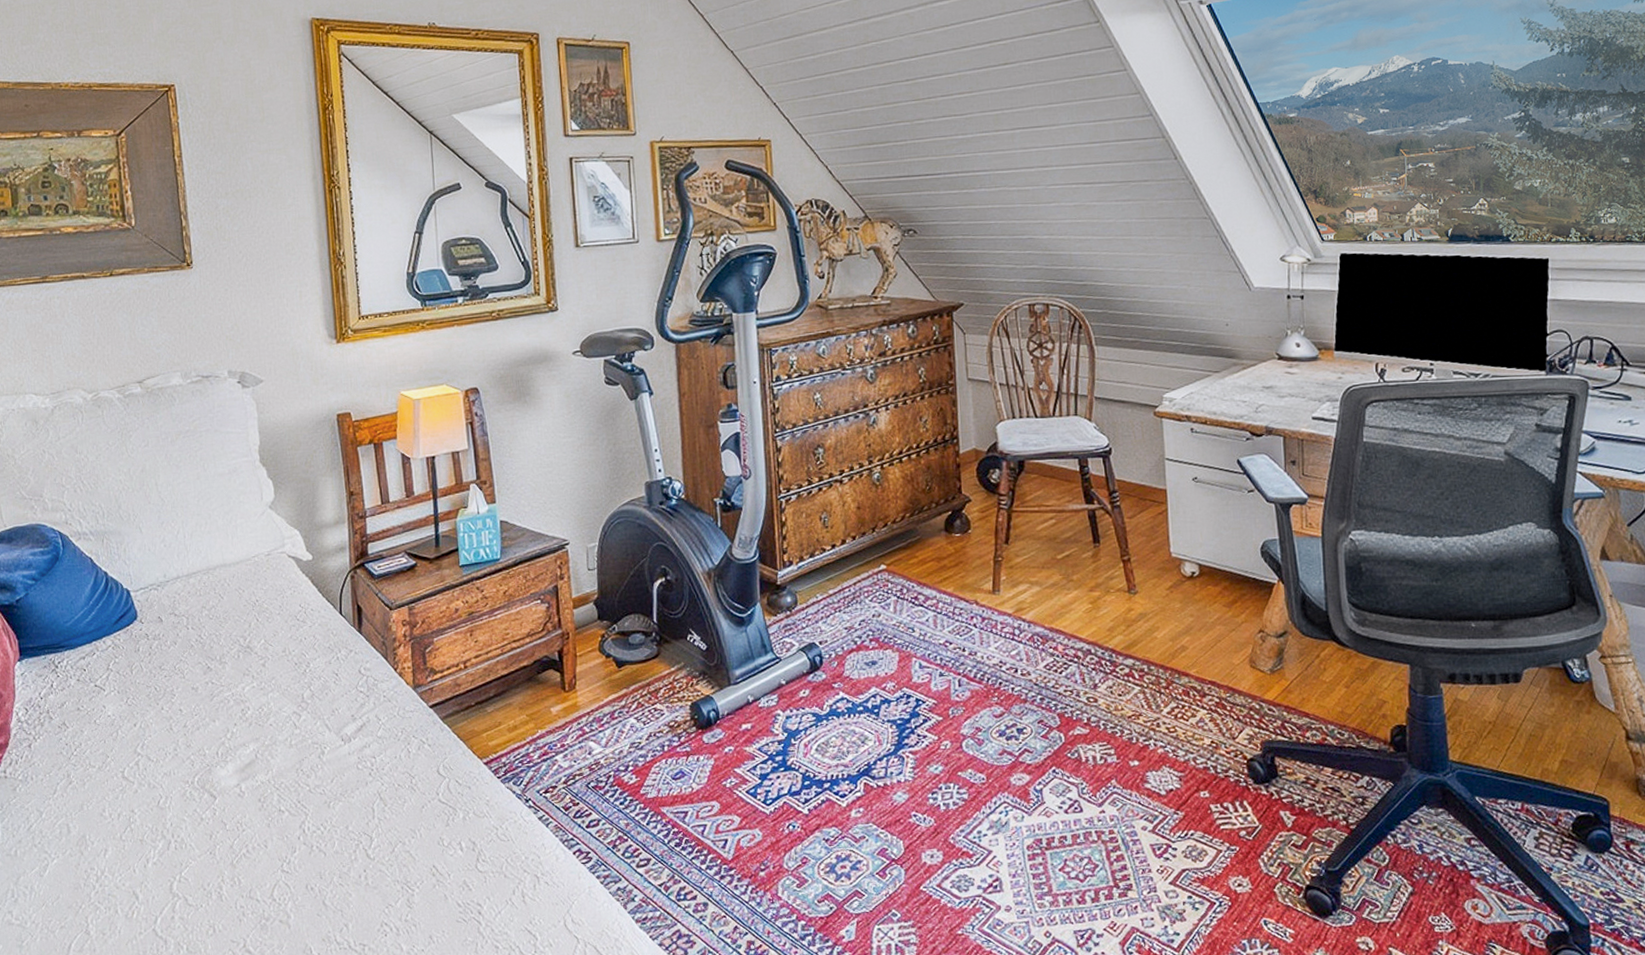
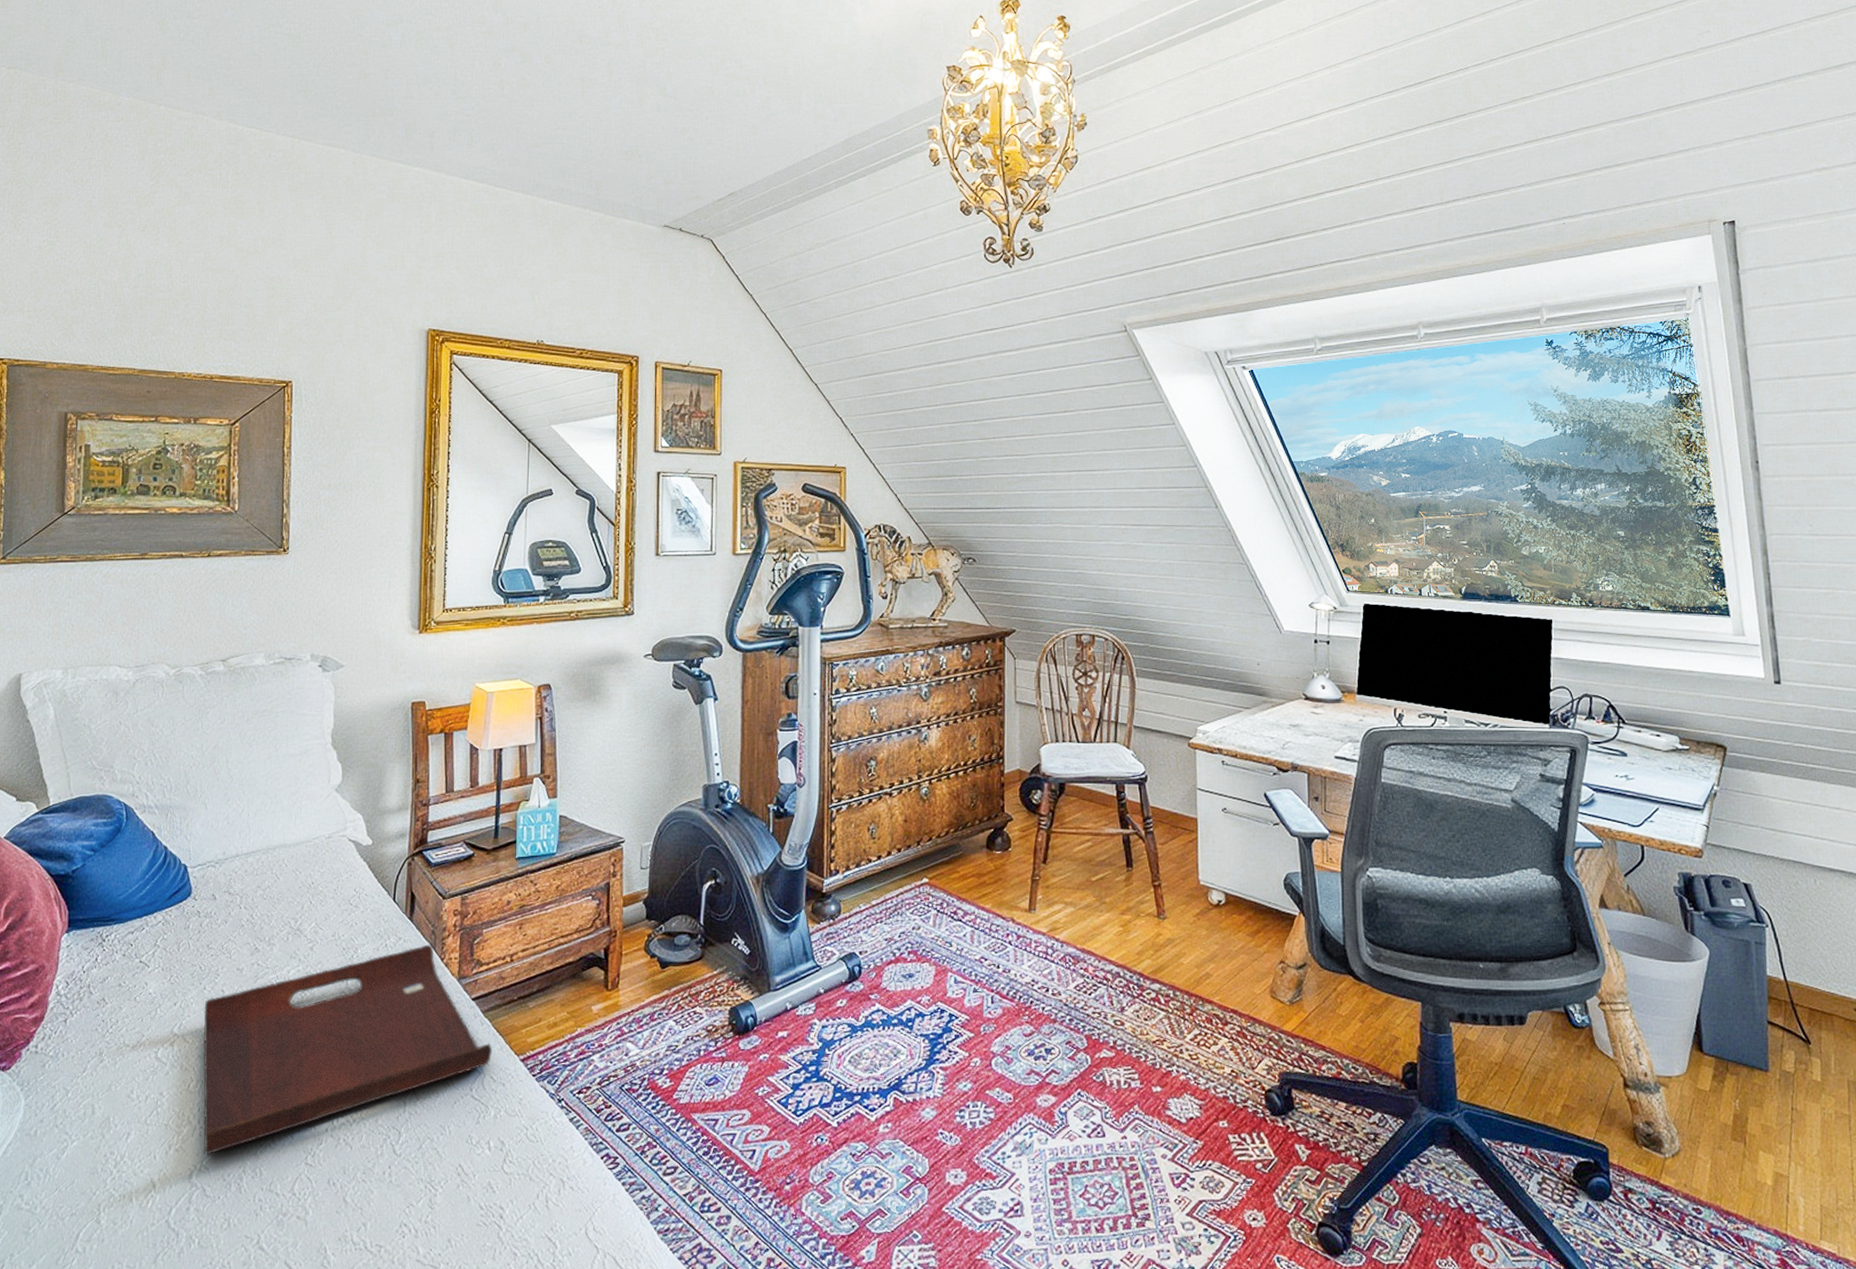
serving tray: none [164,655,456,867] -> present [203,944,493,1155]

